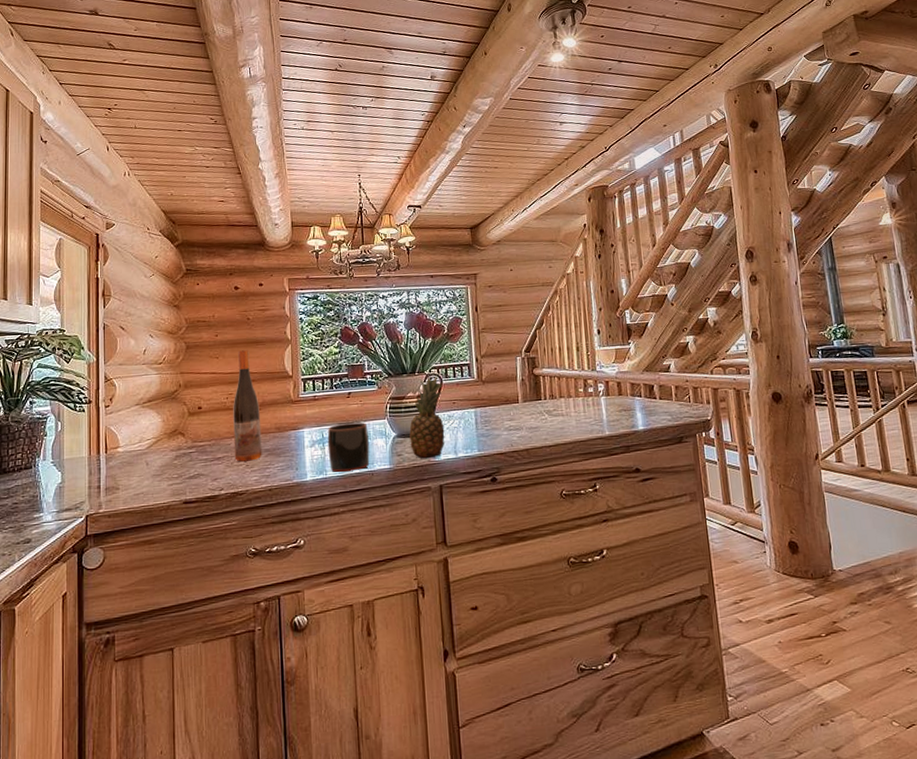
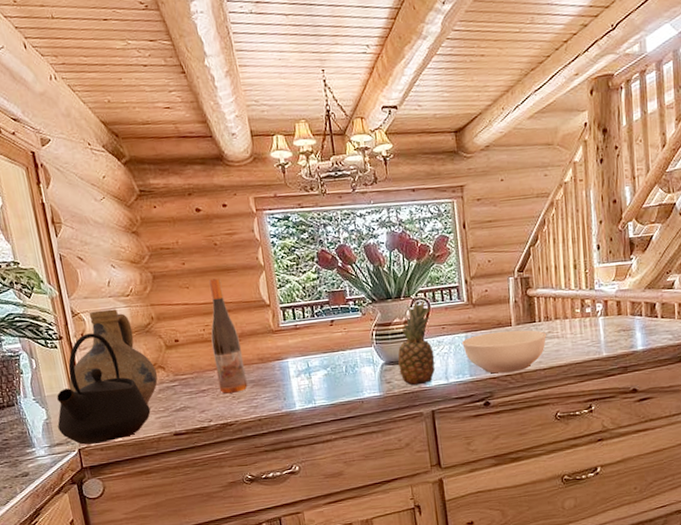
kettle: none [70,398,164,511] -> present [56,333,151,445]
ceramic jug: none [90,376,177,471] -> present [69,309,158,405]
mug: present [327,422,370,473] -> none [313,350,359,402]
bowl: none [471,407,552,450] -> present [462,330,547,374]

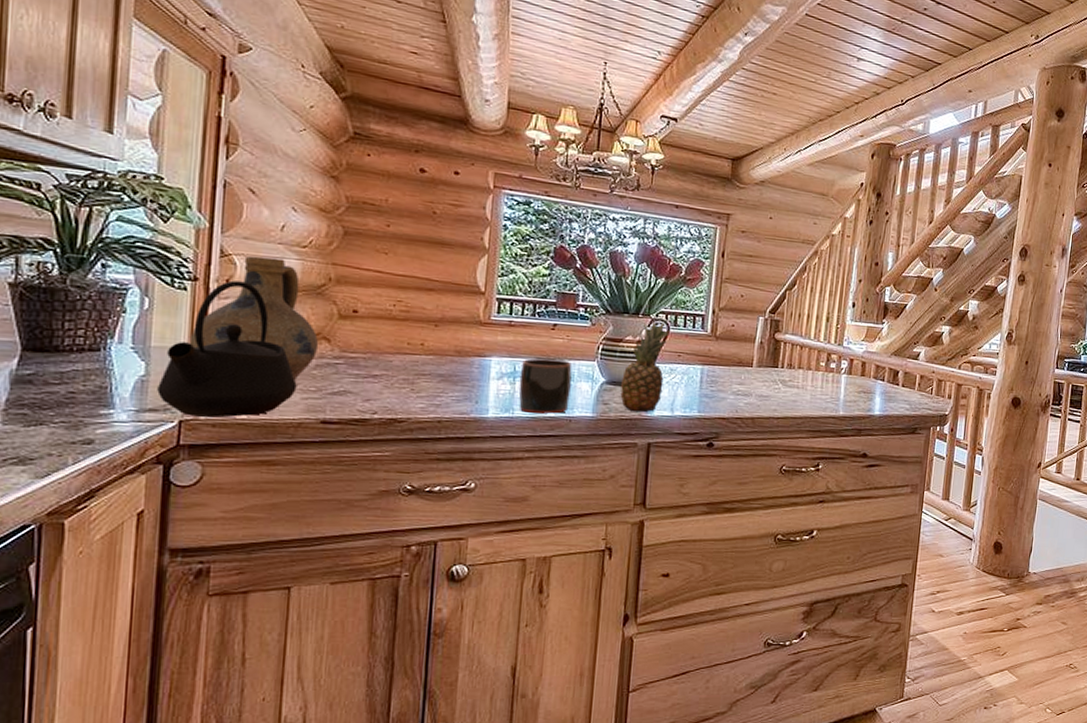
wine bottle: present [208,278,248,394] -> none [396,250,438,385]
mug: none [313,350,359,402] -> present [518,358,572,415]
bowl: present [462,330,547,374] -> none [696,370,787,417]

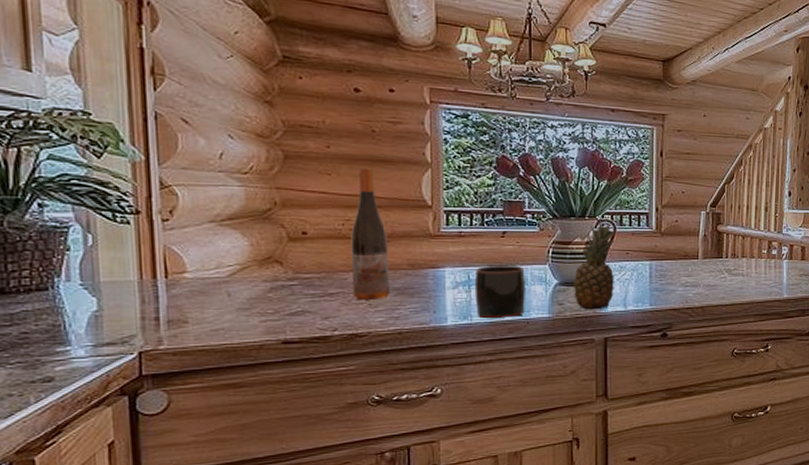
kettle: present [157,280,297,418] -> none [112,211,254,347]
ceramic jug: present [190,256,319,381] -> none [140,185,272,305]
wine bottle: none [396,250,438,385] -> present [351,169,390,300]

